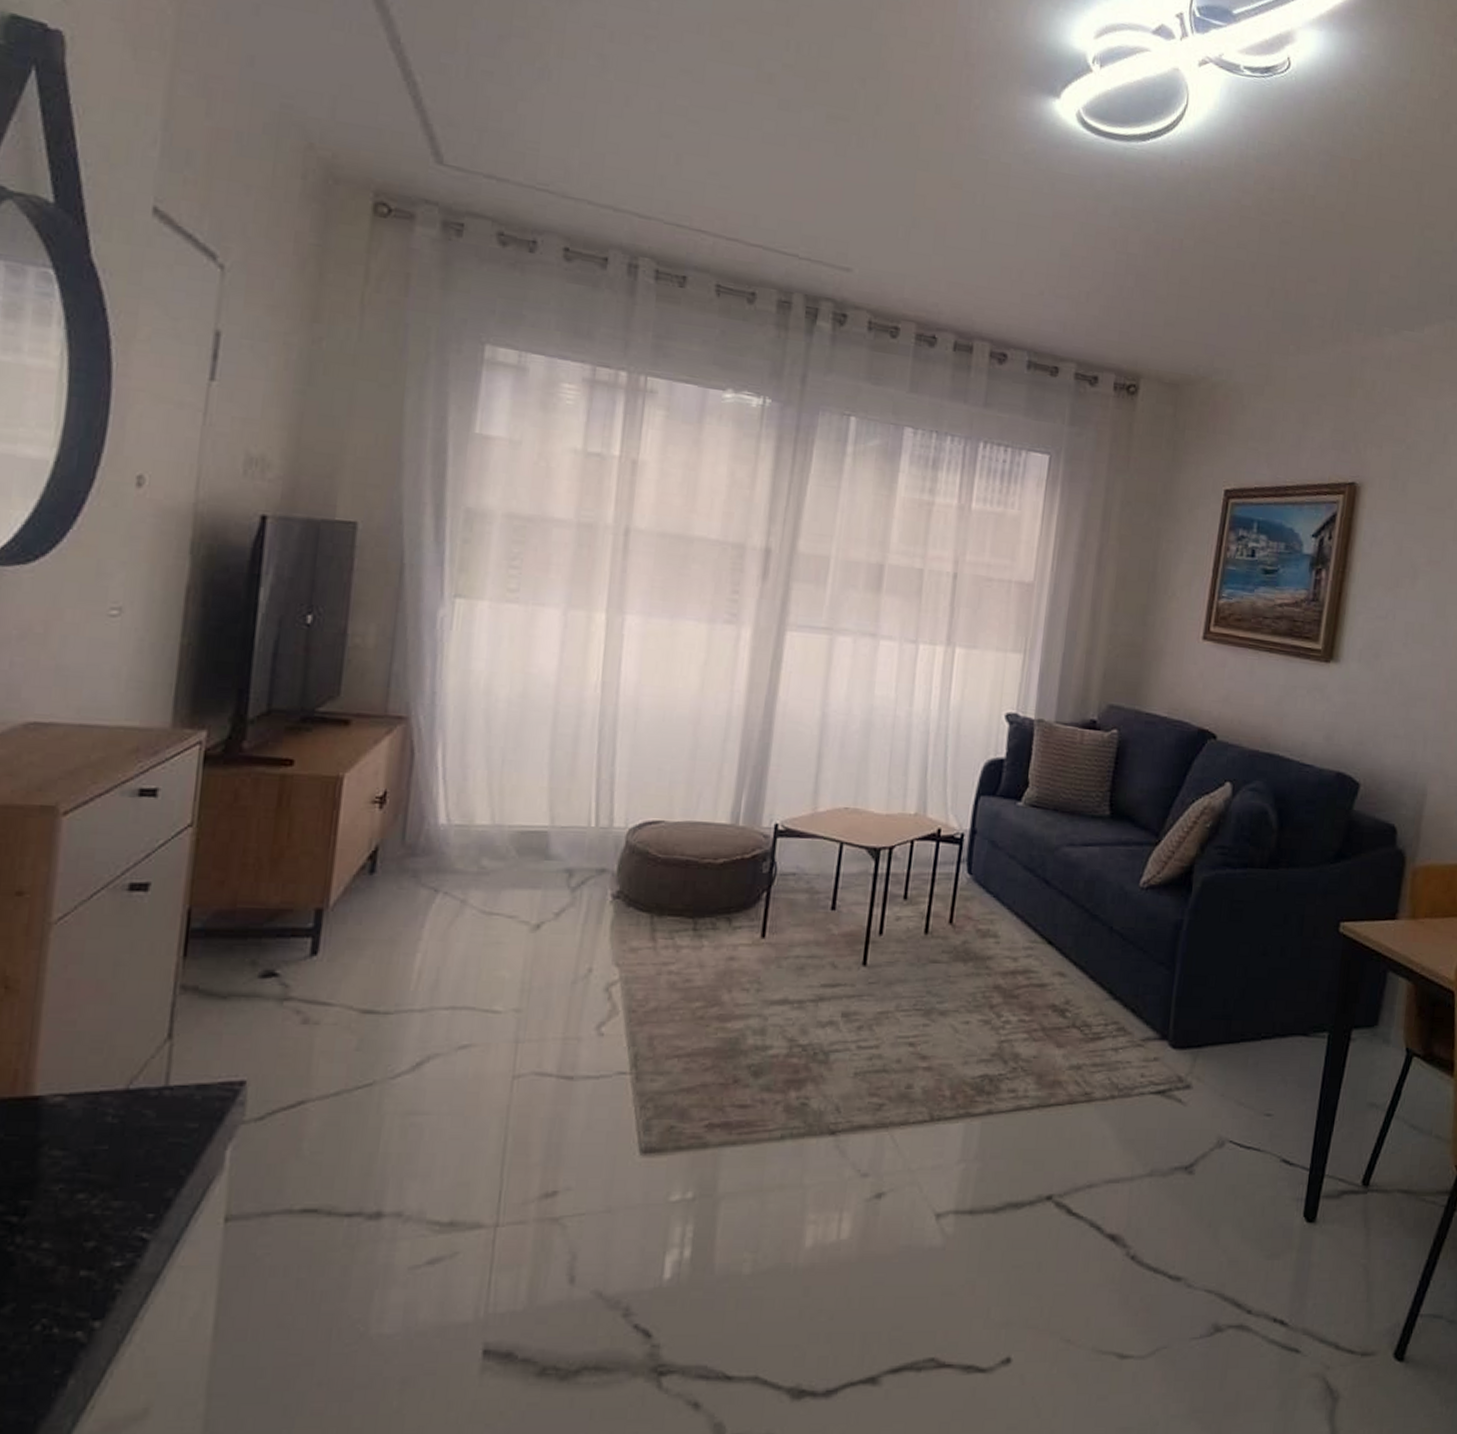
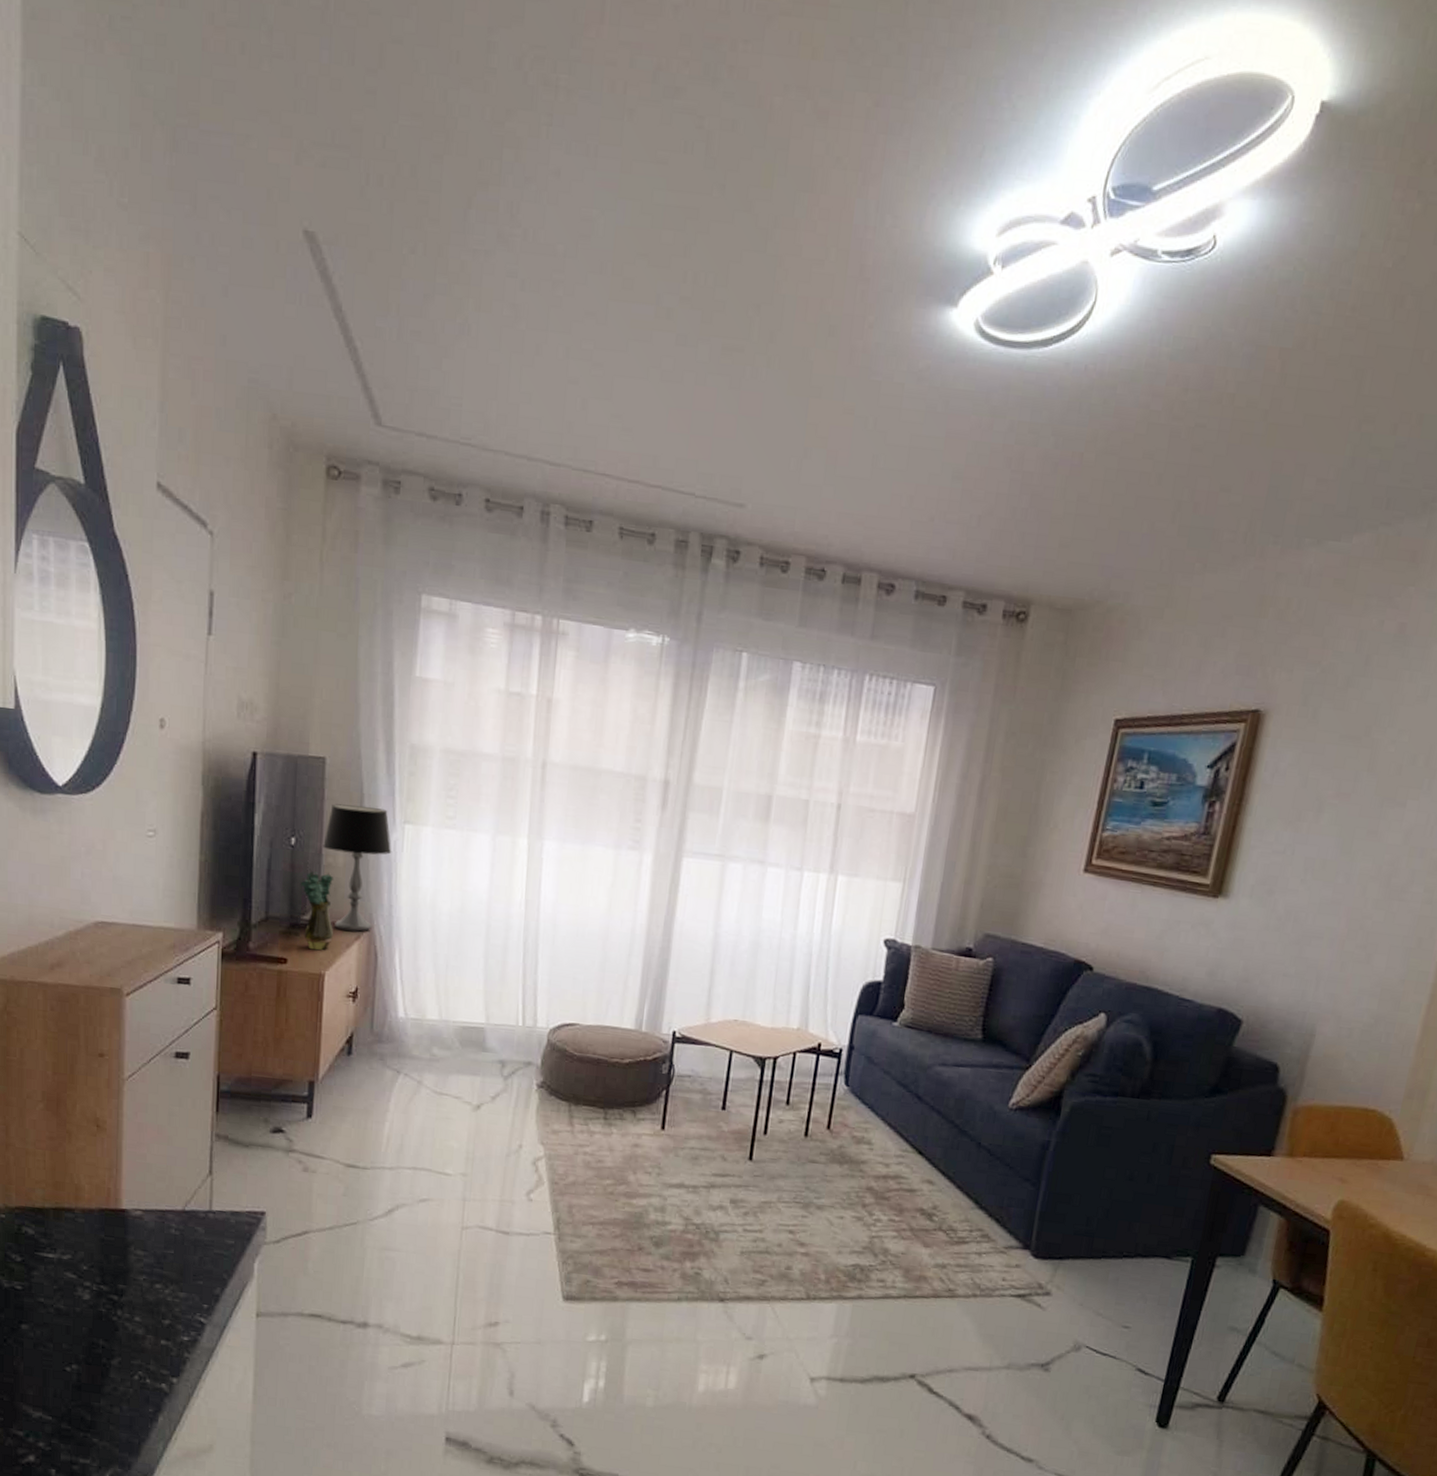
vase: none [317,651,361,749] -> present [301,868,334,951]
table lamp: none [348,575,437,725] -> present [323,803,391,932]

